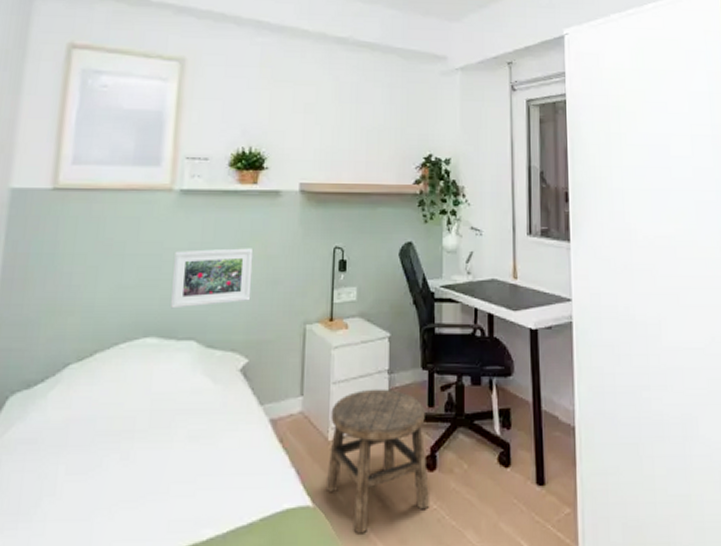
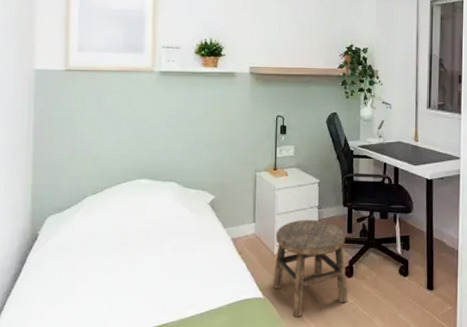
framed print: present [171,248,254,309] -> none [157,115,216,159]

